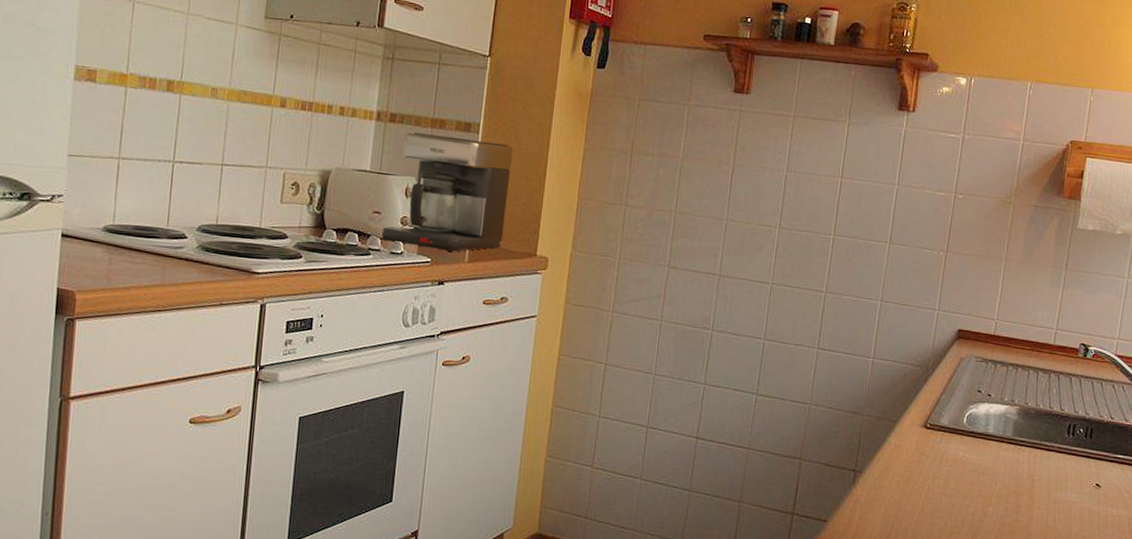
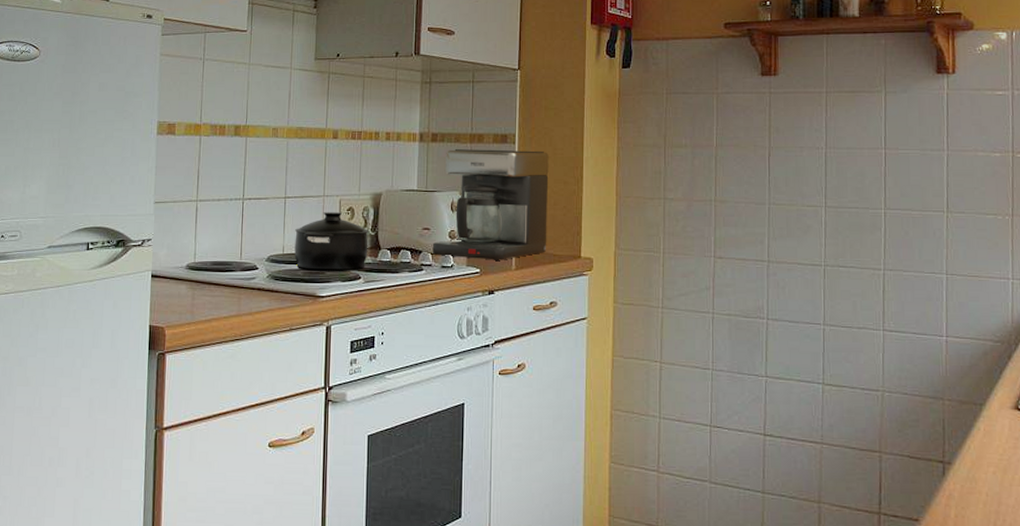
saucepan: none [229,184,314,250] -> present [294,212,369,272]

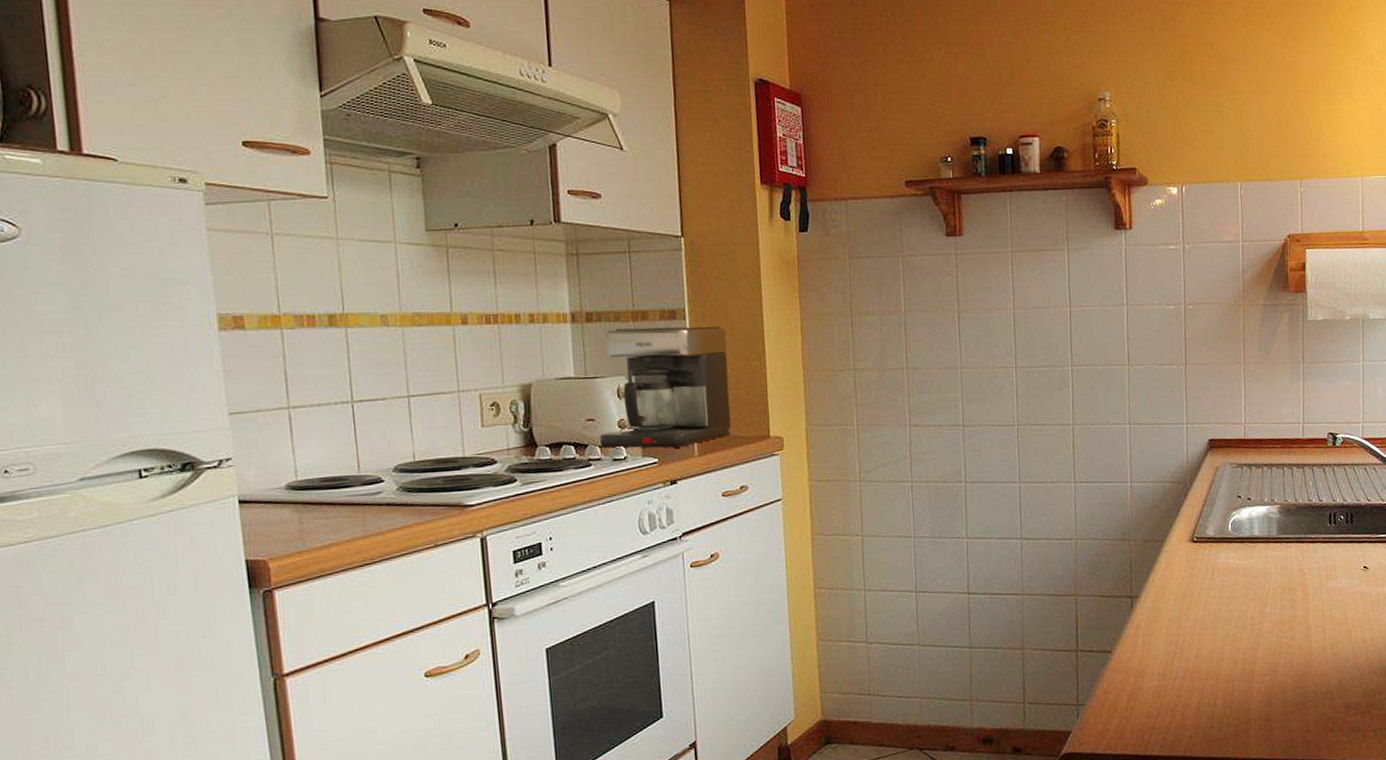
saucepan: present [294,212,369,272] -> none [426,409,523,479]

